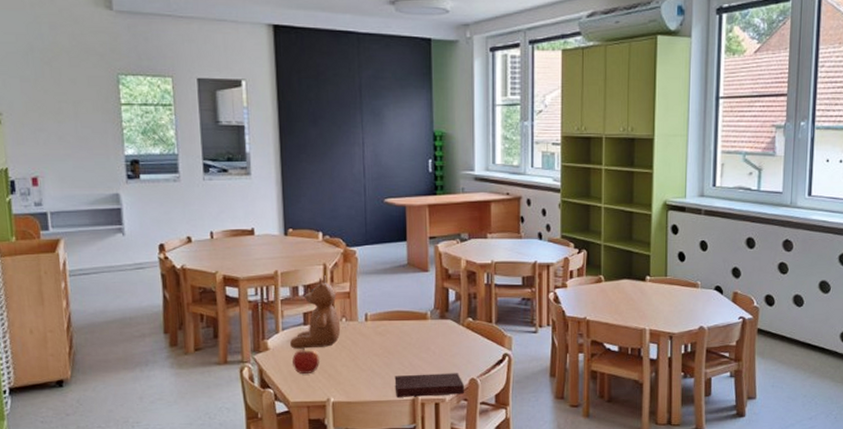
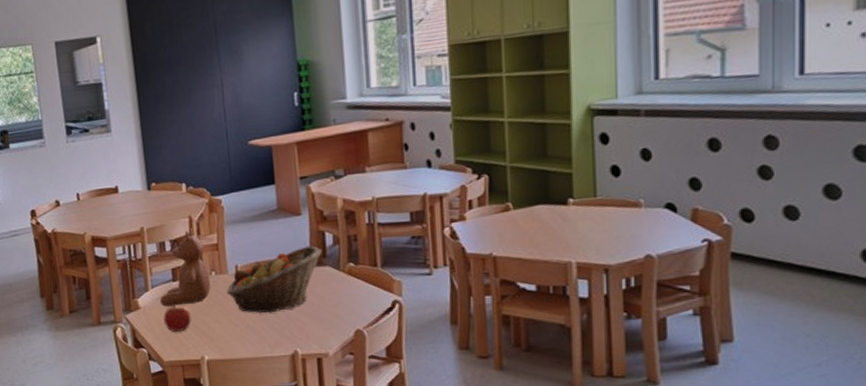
fruit basket: none [355,300,445,360] -> present [226,245,322,313]
notebook: present [394,373,465,398] -> none [270,324,351,354]

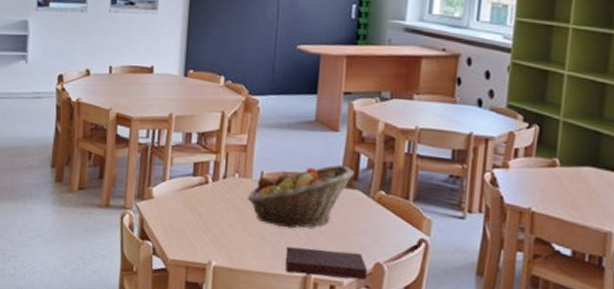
teddy bear: present [160,228,211,307] -> none [176,124,233,204]
apple: present [163,306,191,332] -> none [176,202,205,230]
notebook: none [270,324,351,354] -> present [285,246,368,280]

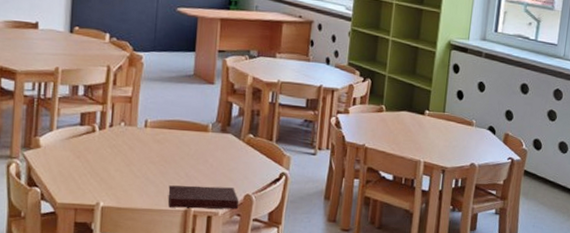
fruit basket: present [247,164,354,229] -> none [132,113,227,169]

